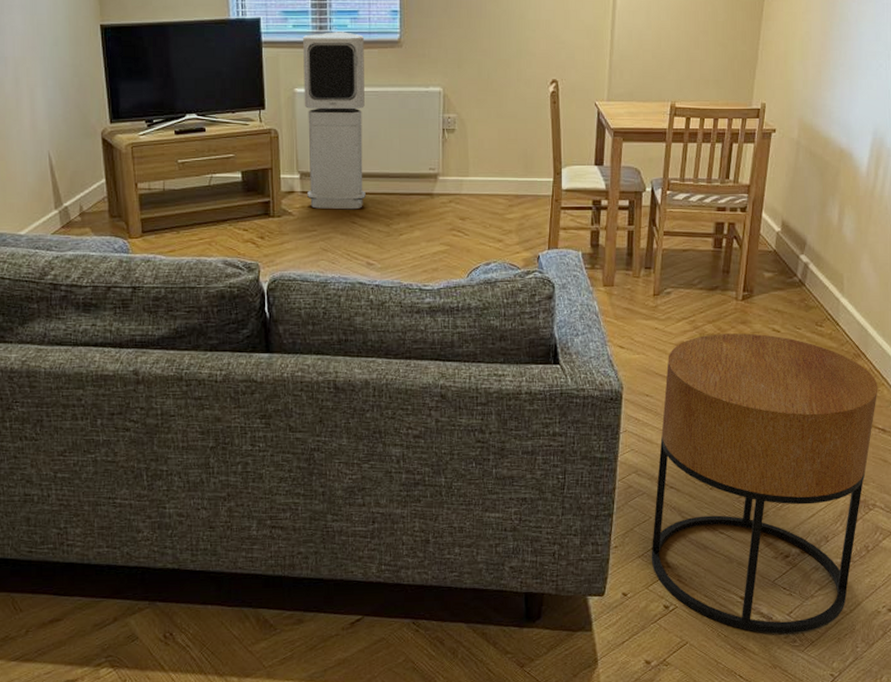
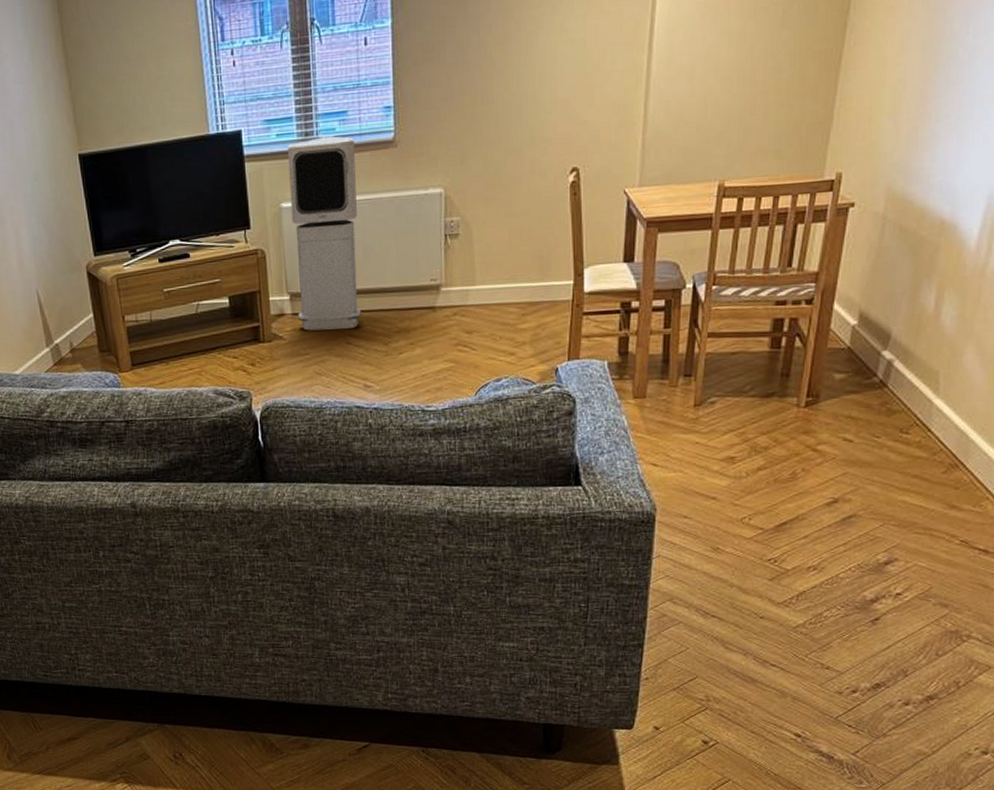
side table: present [651,333,878,634] -> none [688,444,981,774]

